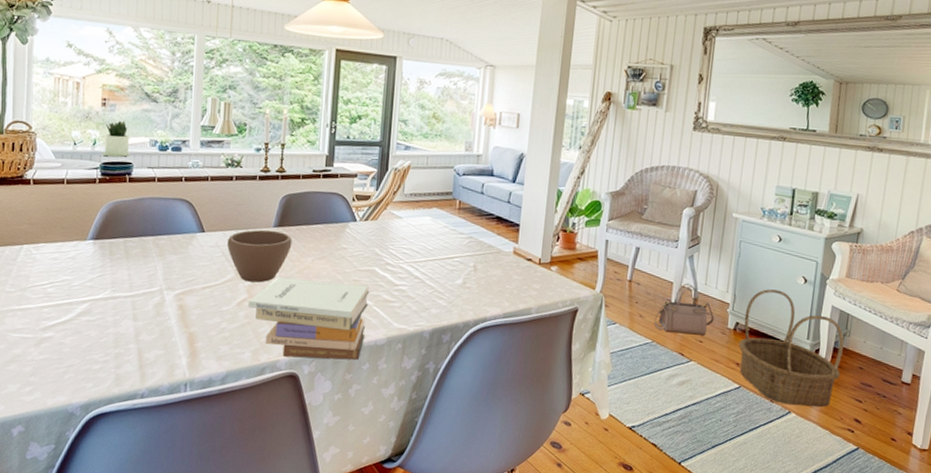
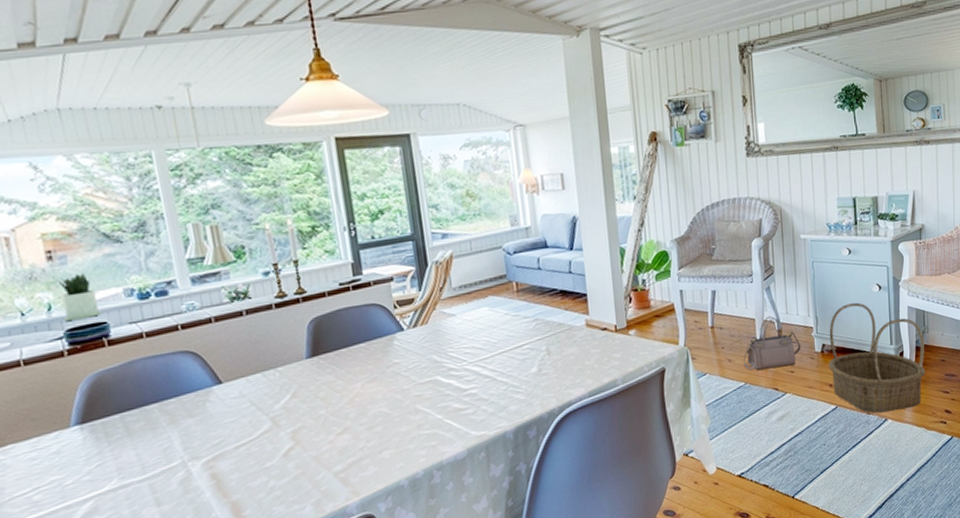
bowl: present [226,230,292,283] -> none [253,362,334,428]
books: present [248,276,370,360] -> none [296,398,442,500]

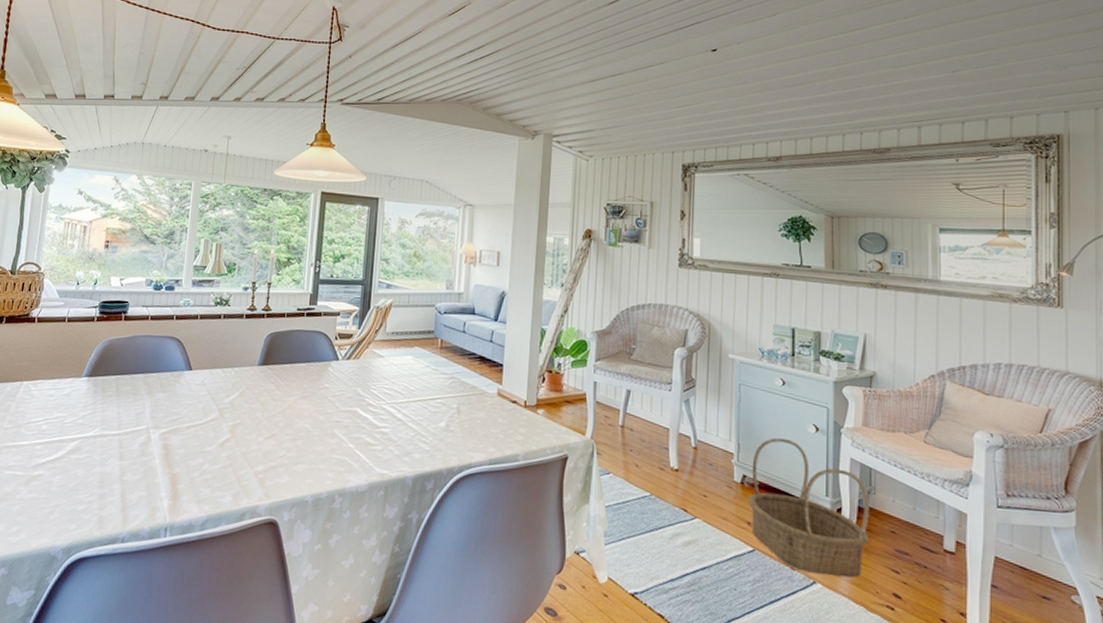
planter: present [57,273,103,322] -> none [102,261,128,297]
handbag: present [743,315,801,371] -> none [651,429,718,489]

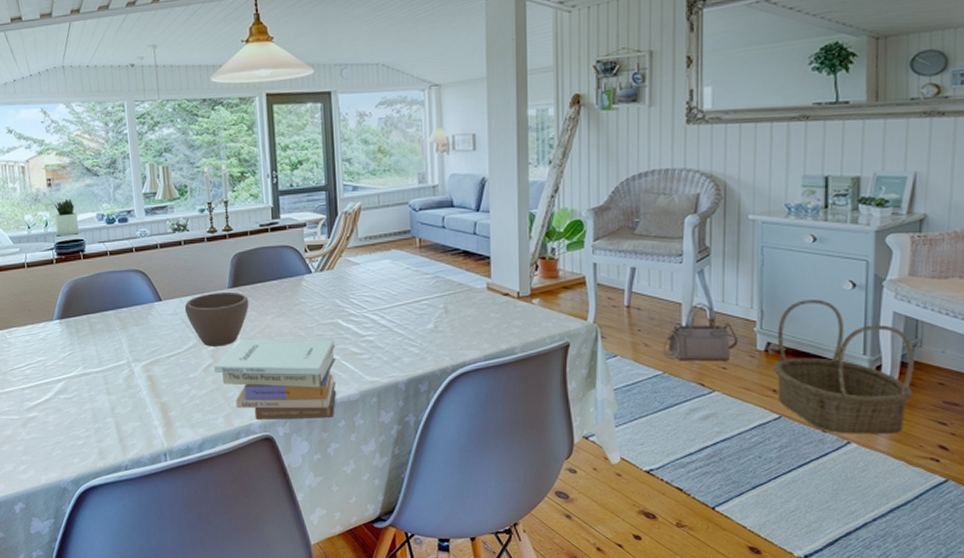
planter: none [102,261,128,297] -> present [53,198,81,237]
bowl: none [212,368,276,423] -> present [184,291,249,347]
books: none [231,416,352,507] -> present [214,338,337,420]
handbag: none [651,429,718,489] -> present [663,302,738,361]

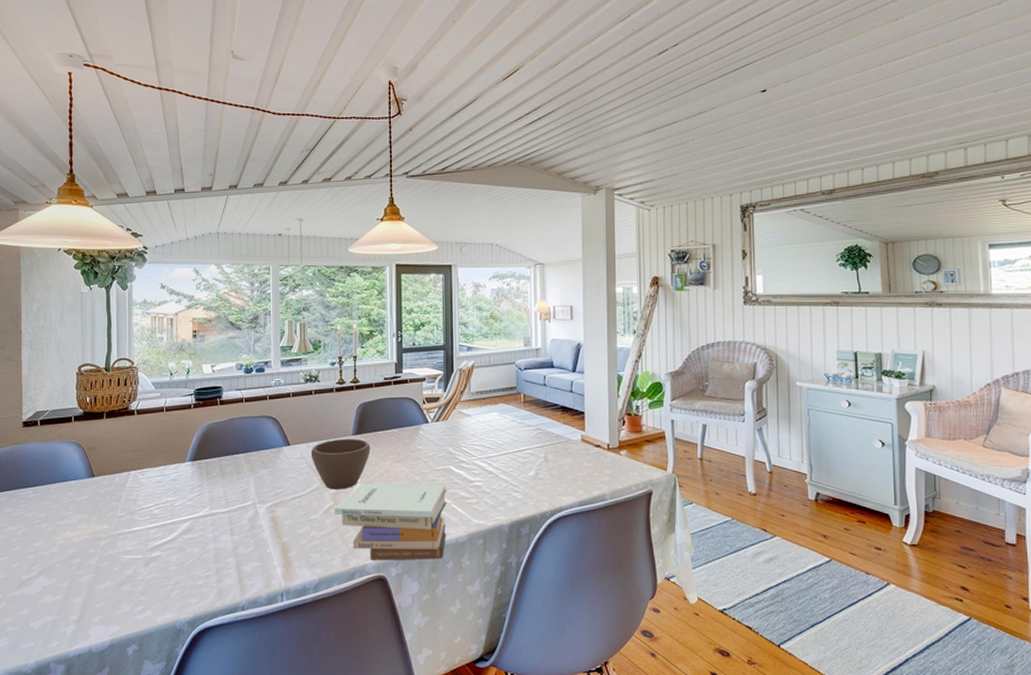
planter: present [53,198,81,237] -> none [196,349,220,383]
handbag: present [663,302,738,361] -> none [731,456,793,509]
basket: present [773,299,915,435] -> none [822,456,937,577]

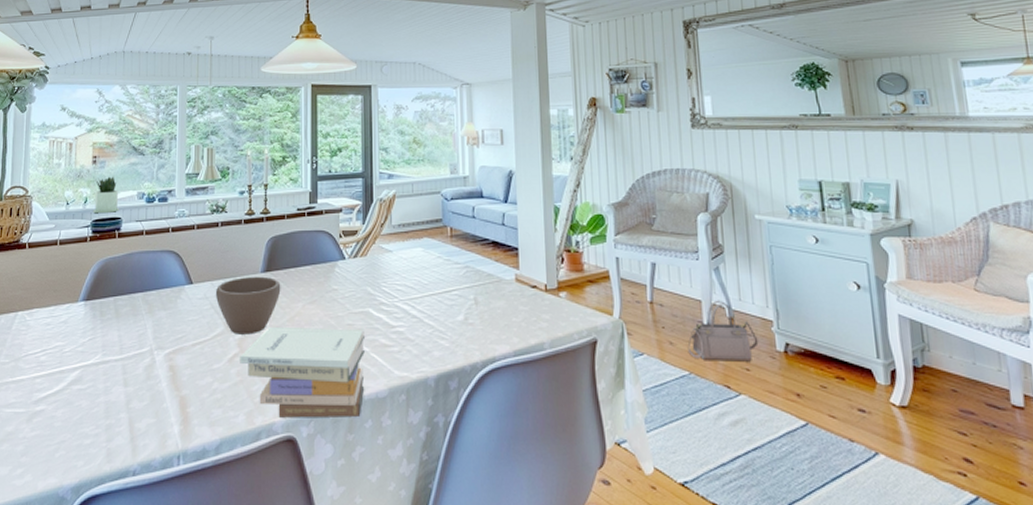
planter: none [196,349,220,383] -> present [93,176,120,214]
handbag: none [731,456,793,509] -> present [687,300,759,362]

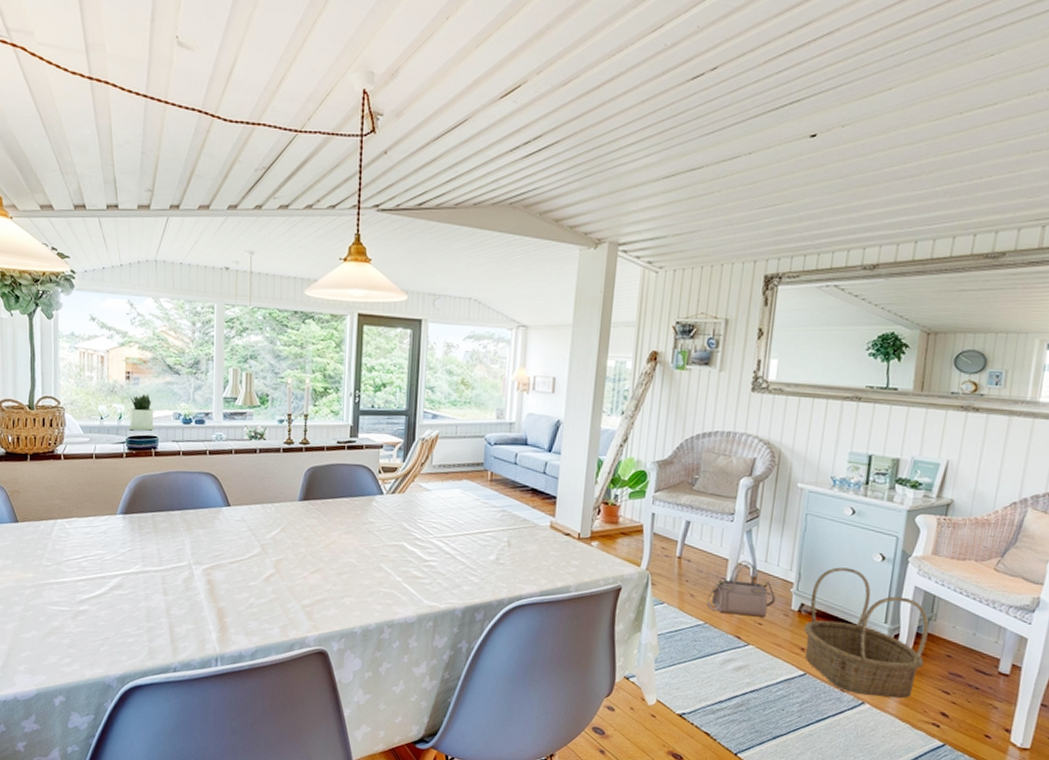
bowl: present [215,276,281,335] -> none [252,503,318,558]
books: present [240,326,366,418] -> none [276,551,399,638]
basket: none [794,300,931,445] -> present [803,567,929,699]

